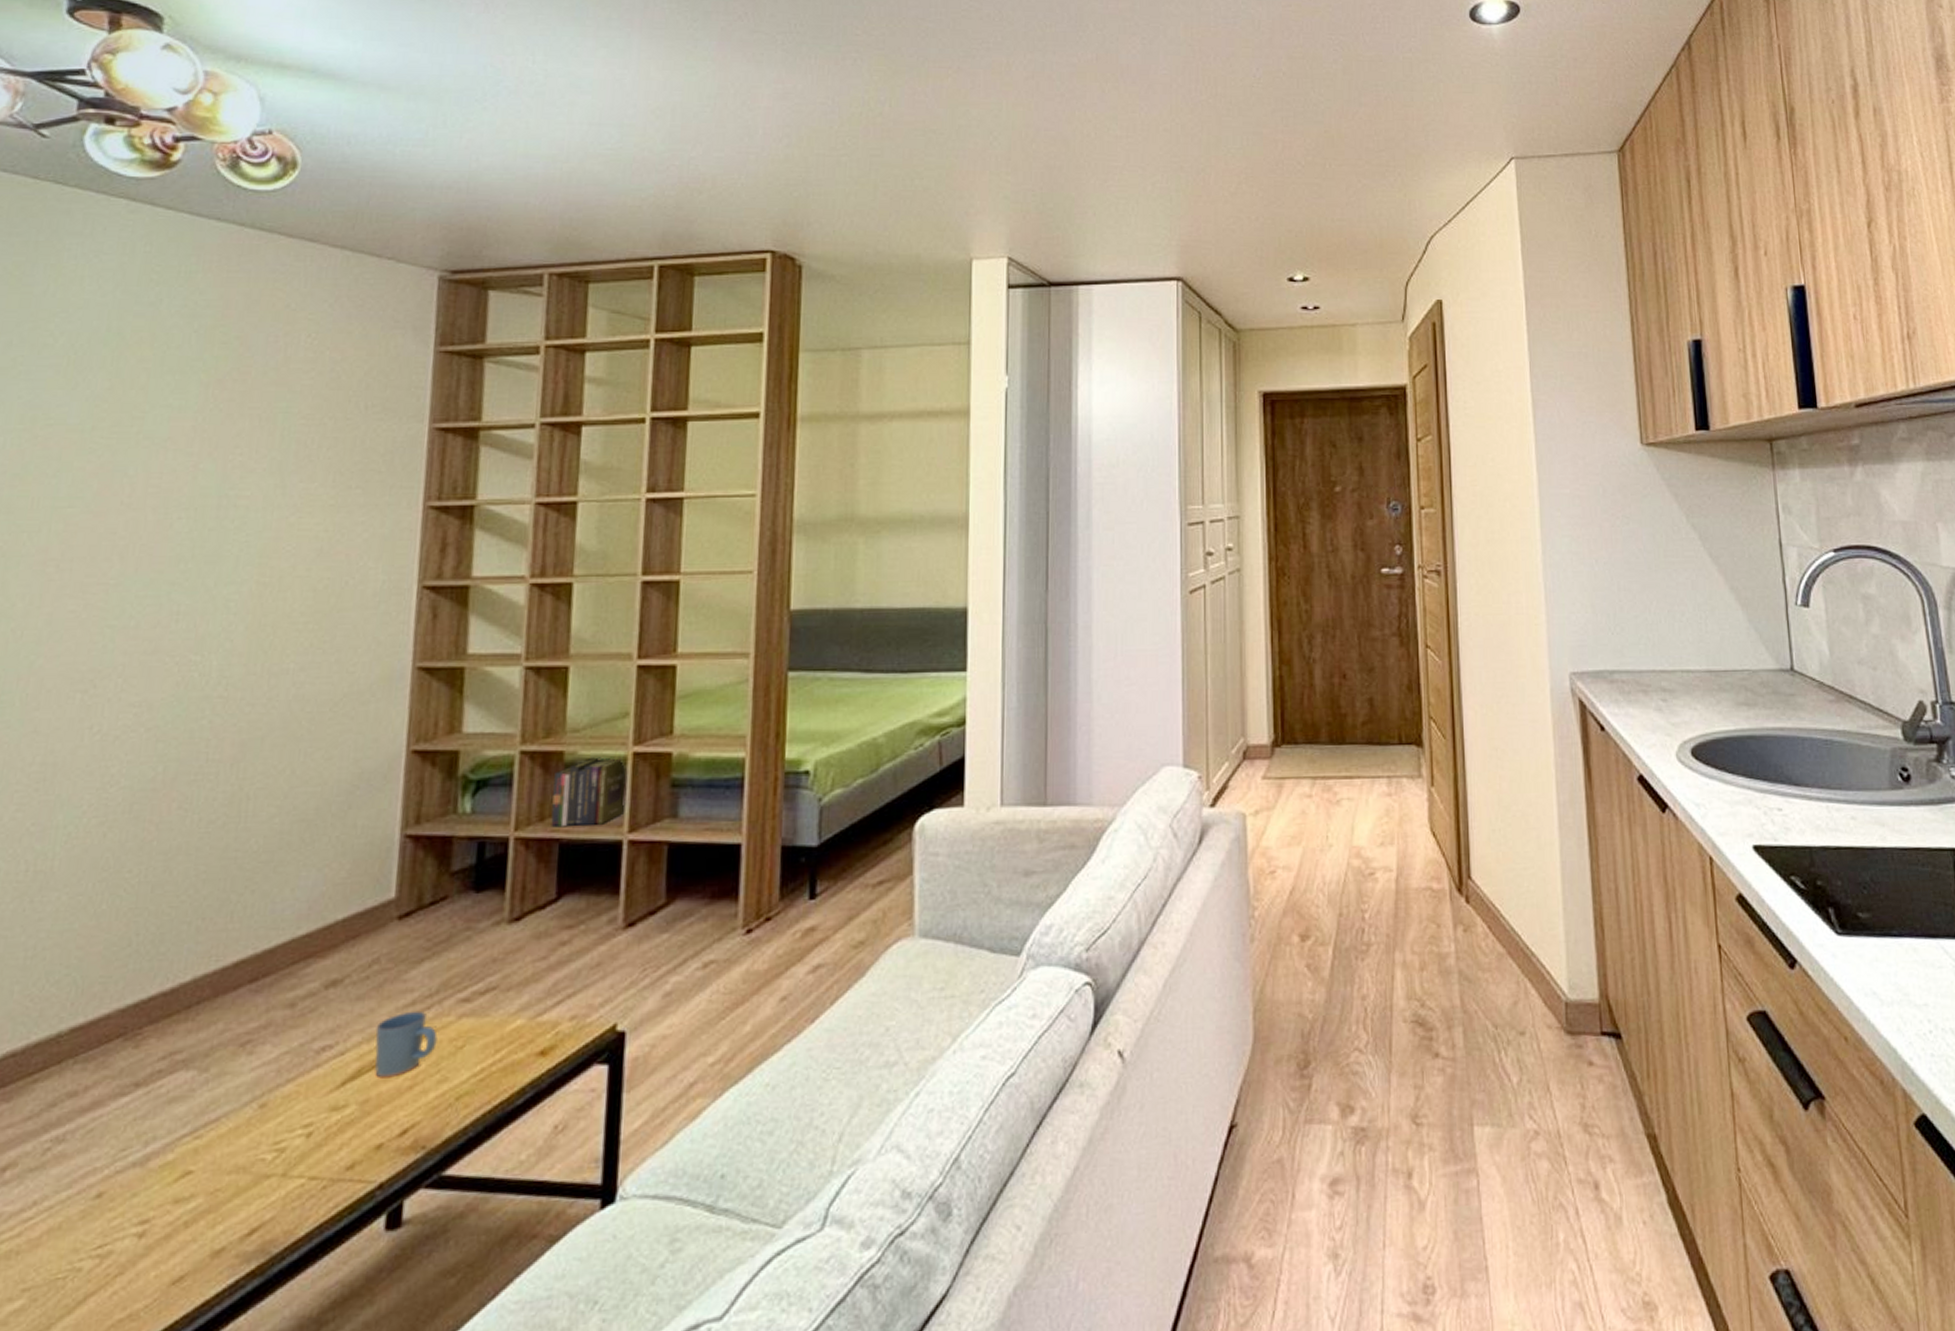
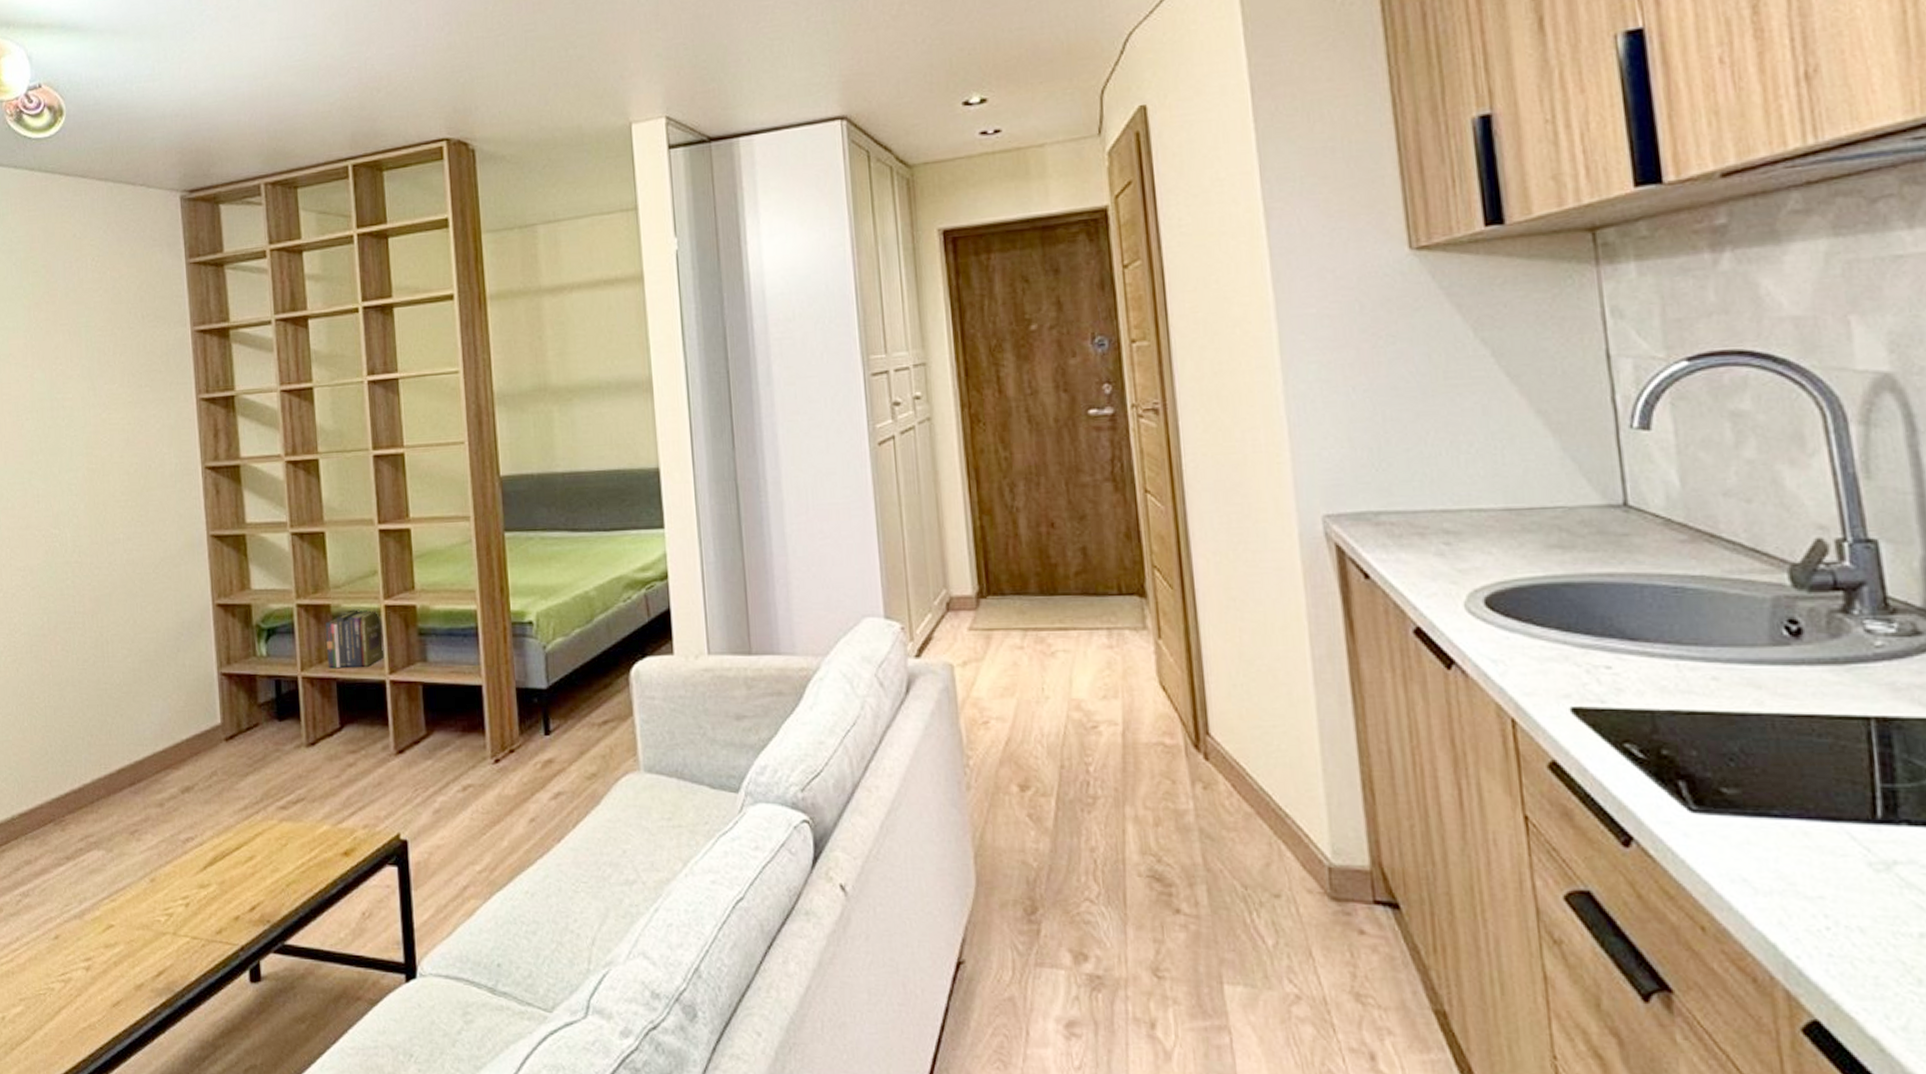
mug: present [375,1010,438,1079] -> none [221,814,267,866]

